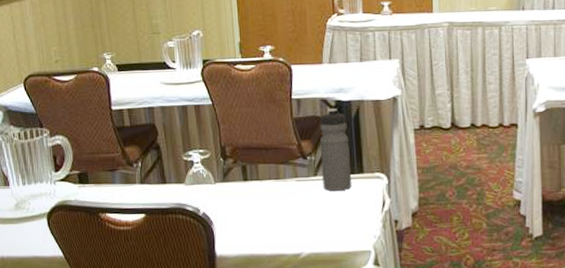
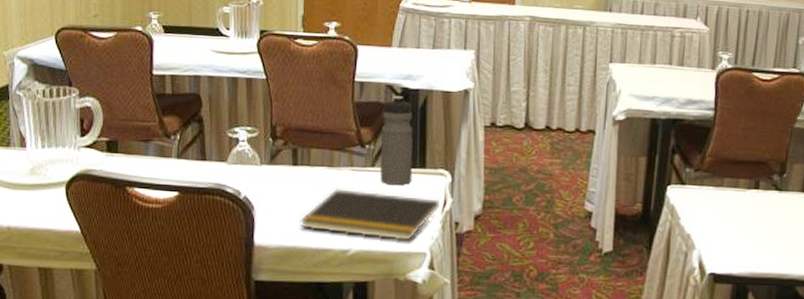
notepad: none [254,198,379,242] -> present [300,188,439,242]

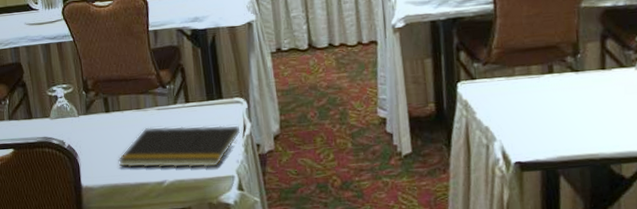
water bottle: present [380,95,413,185] -> none [177,36,212,118]

